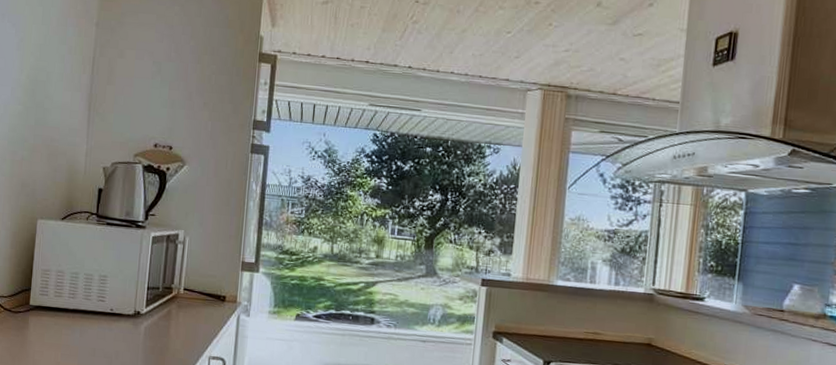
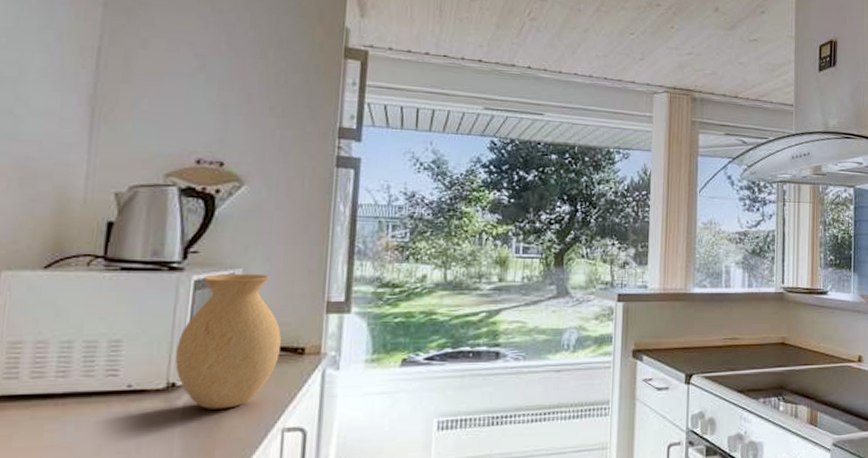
vase: none [140,233,209,336] -> present [175,273,281,409]

